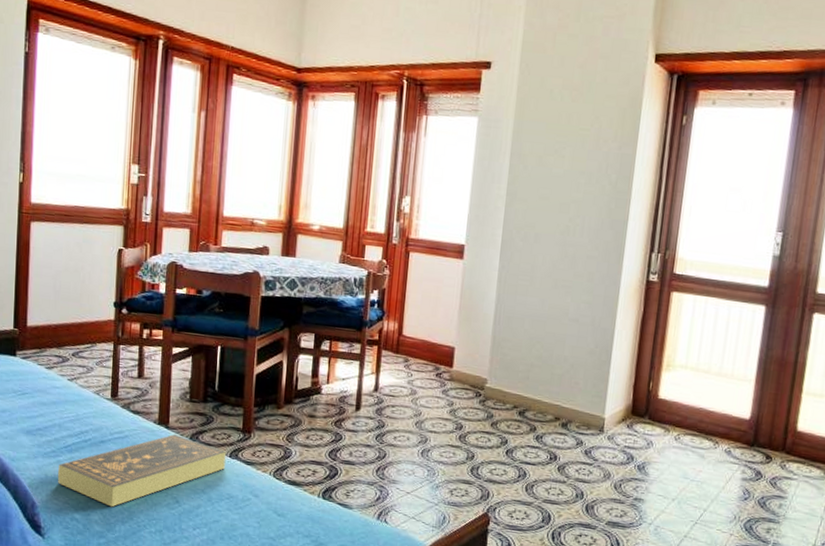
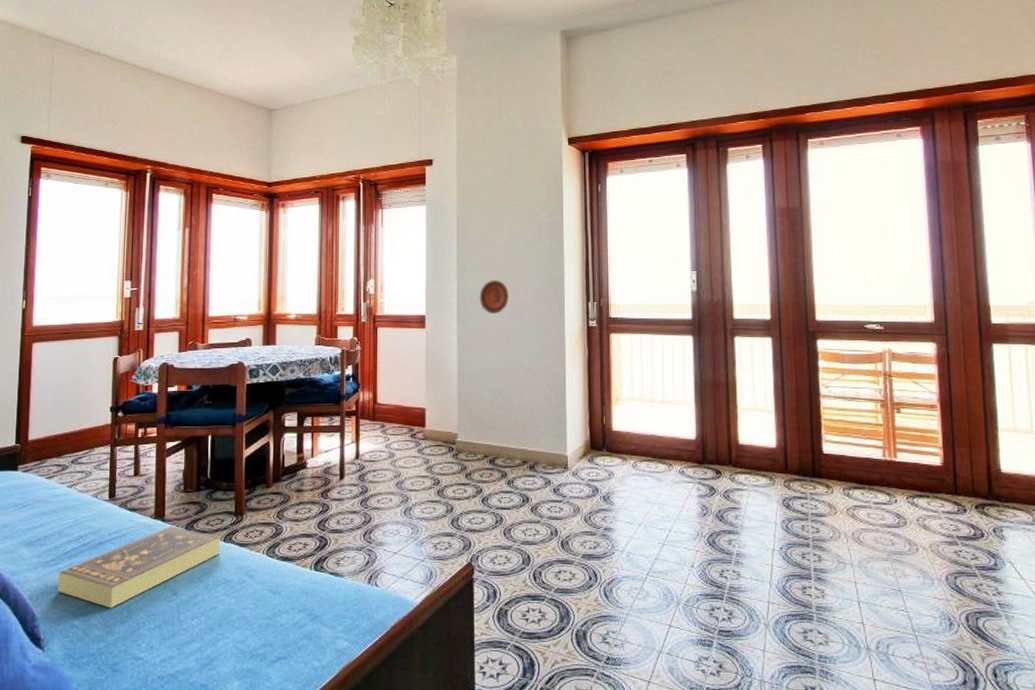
decorative plate: none [527,214,562,253] -> present [479,280,509,313]

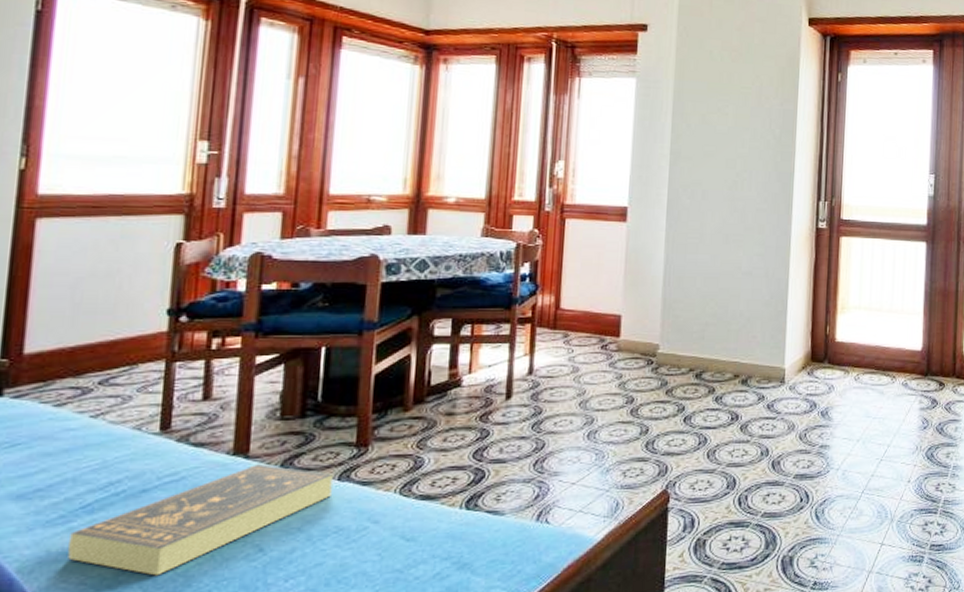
decorative plate: present [479,280,509,313] -> none [694,171,730,209]

